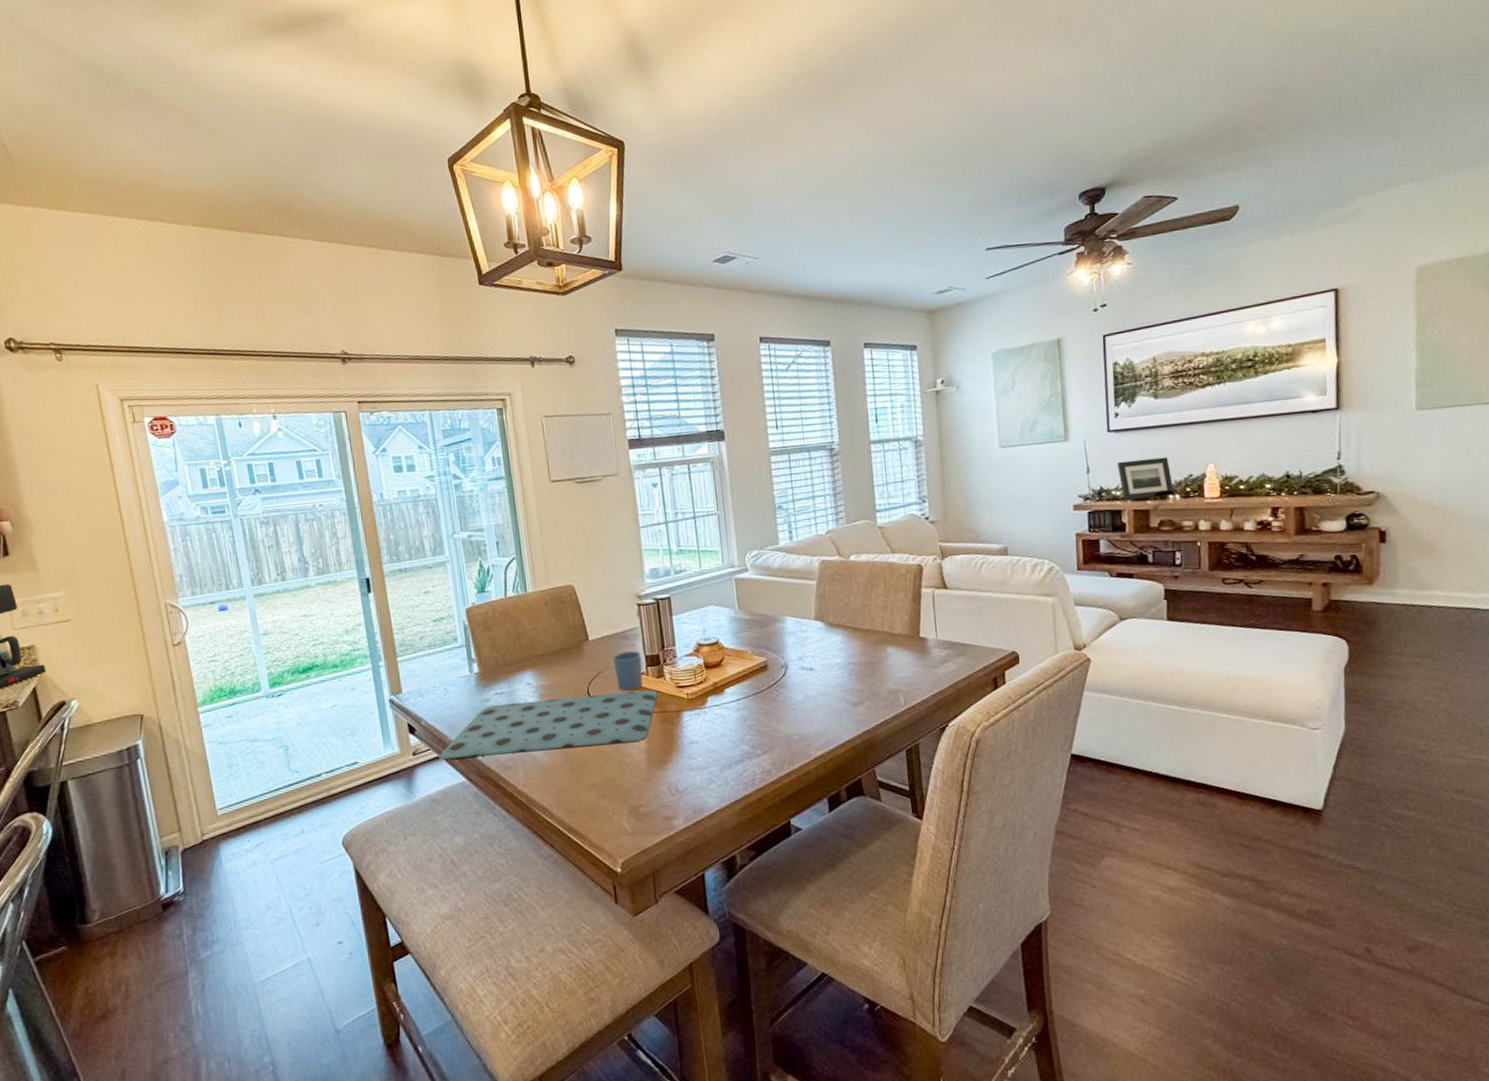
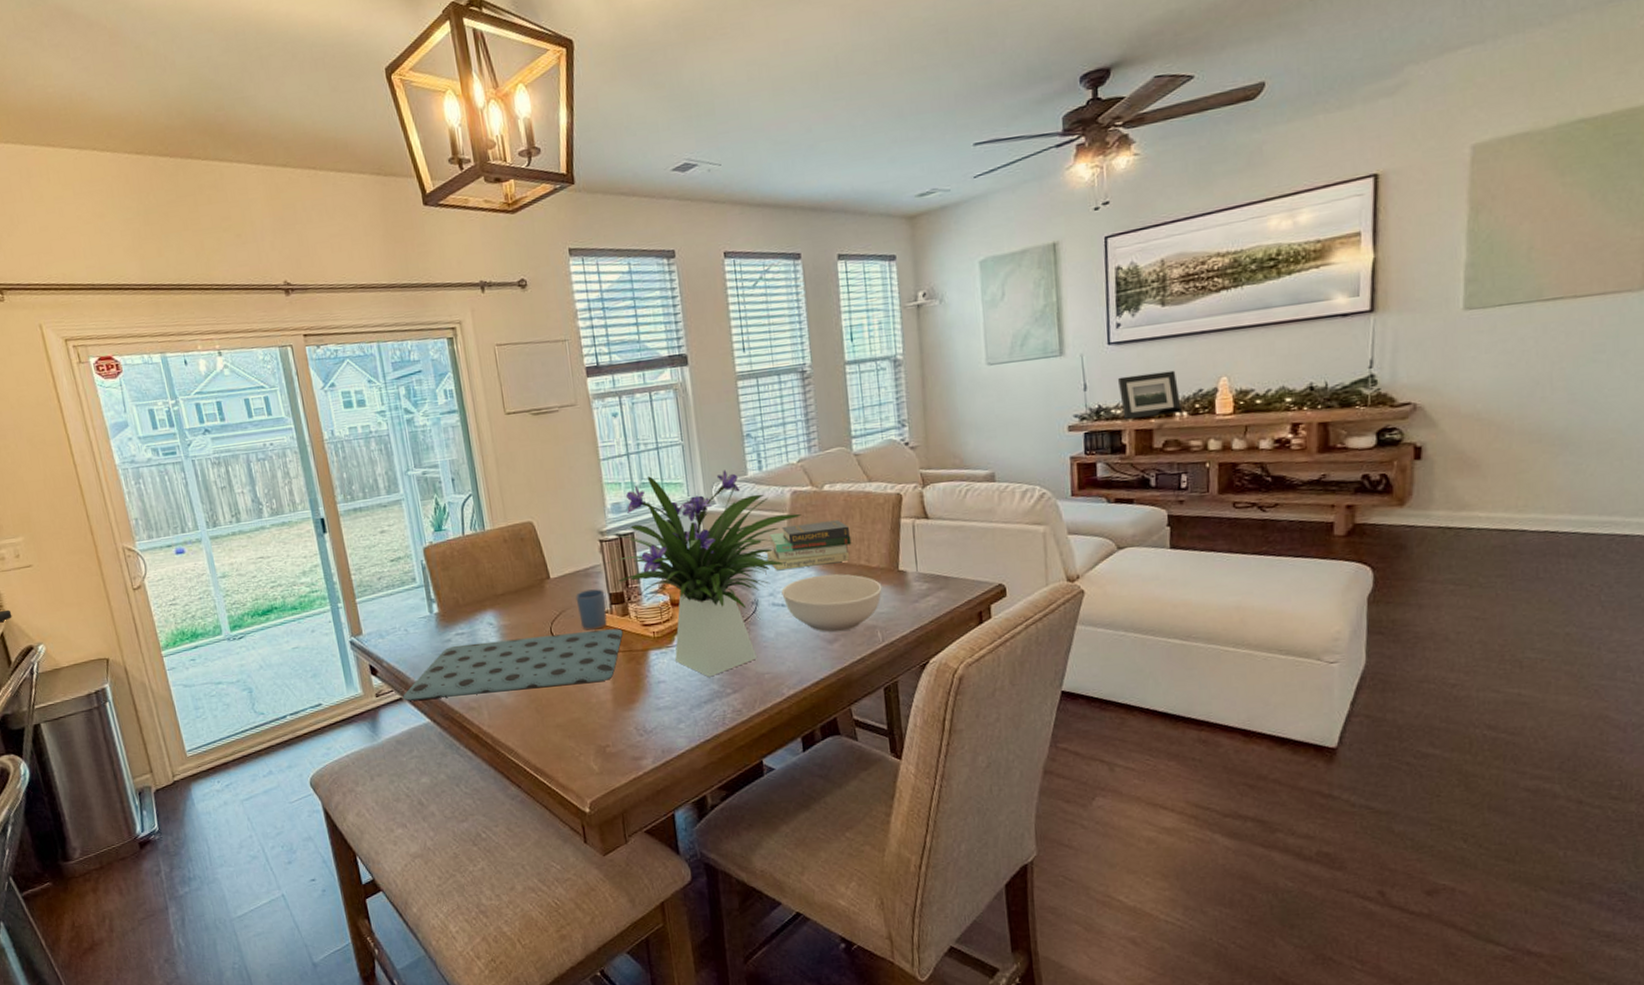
flower arrangement: none [641,539,829,738] -> present [604,470,802,677]
books: none [795,588,876,636] -> present [766,520,852,571]
bowl: none [810,640,904,696] -> present [781,574,882,632]

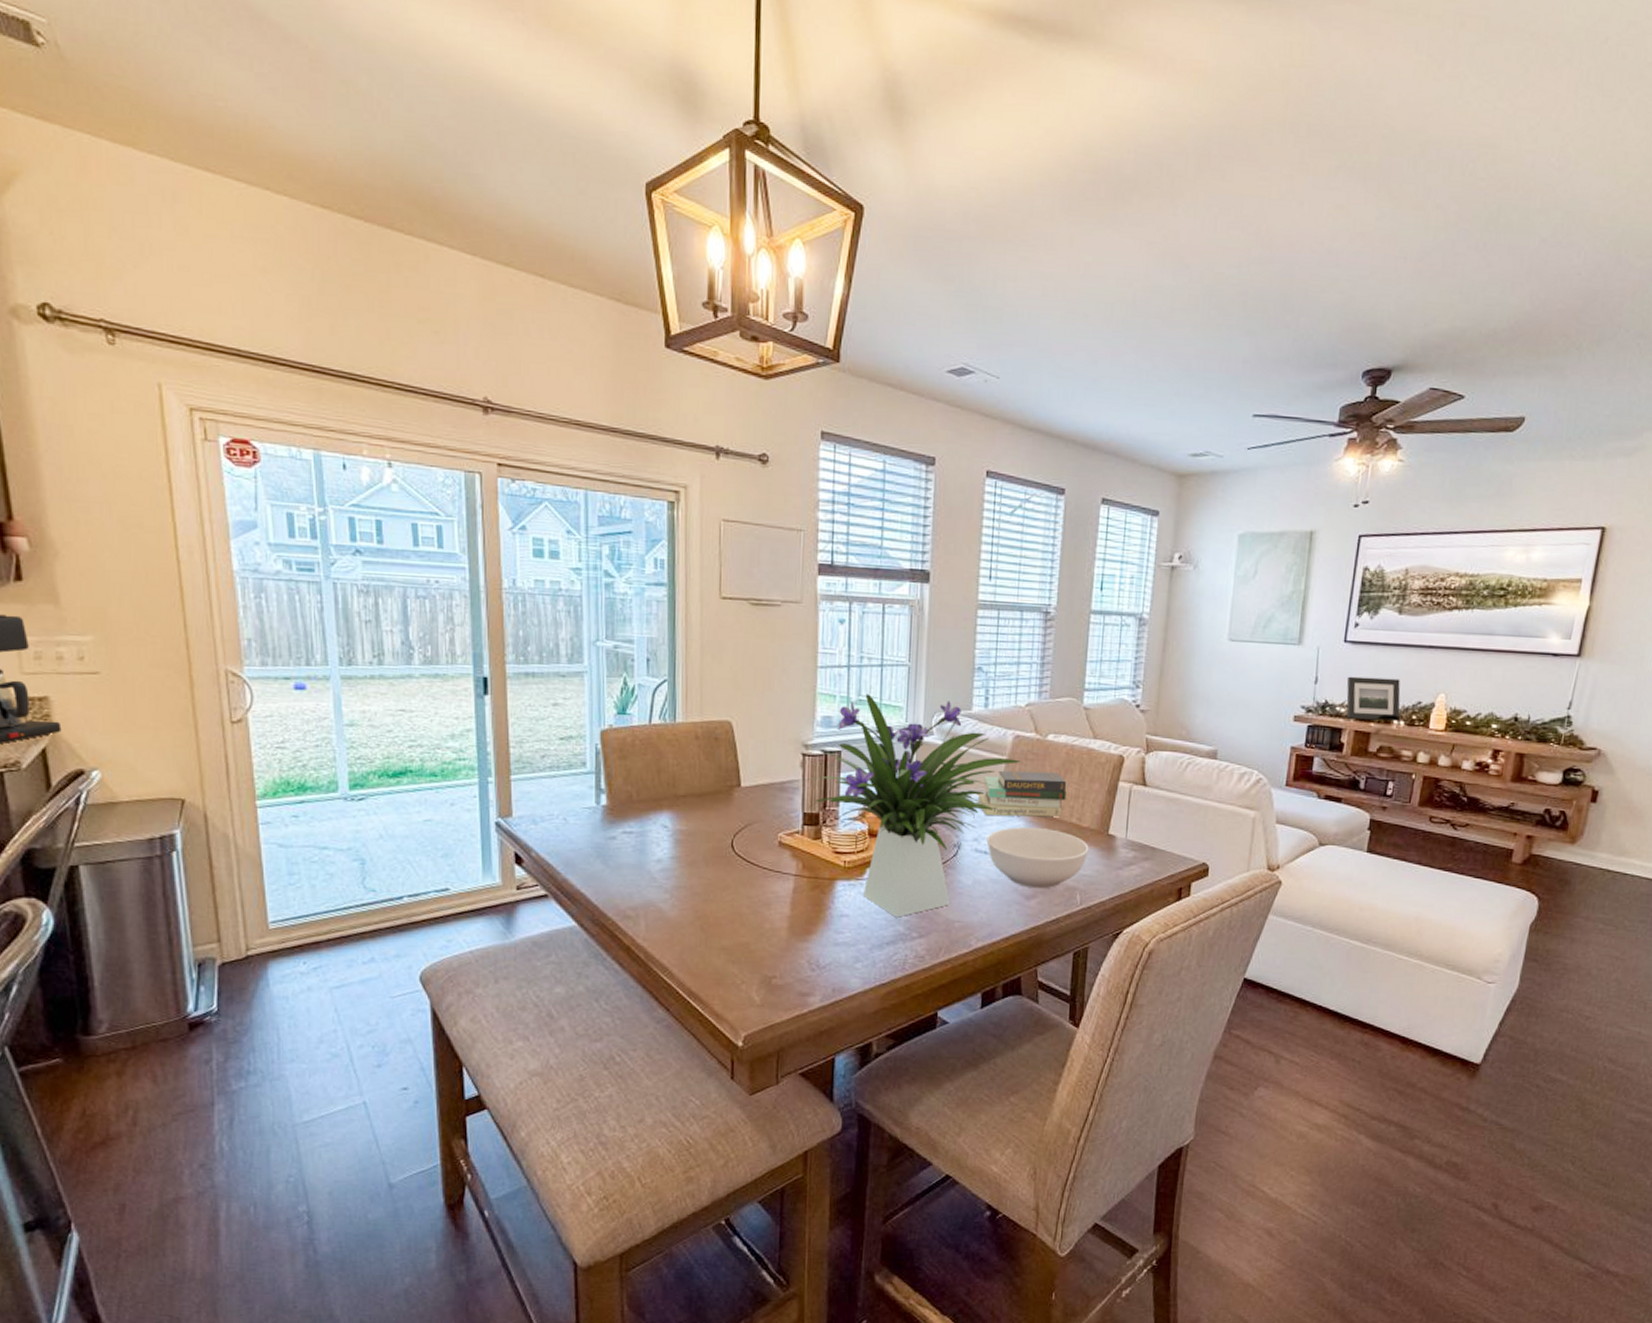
placemat: present [403,628,623,701] -> none [549,844,812,906]
mug: present [575,589,607,630] -> none [765,805,799,850]

